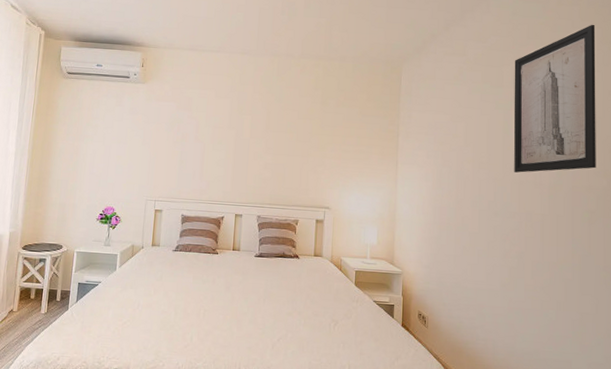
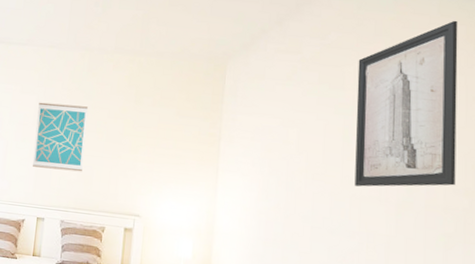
wall art: none [228,106,279,170] -> present [32,102,89,172]

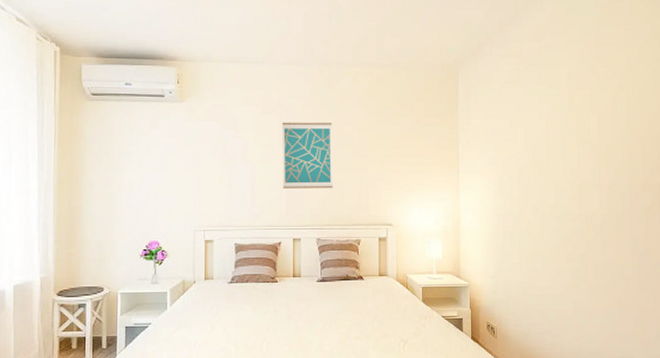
wall art: present [354,20,458,187] -> none [570,19,651,175]

